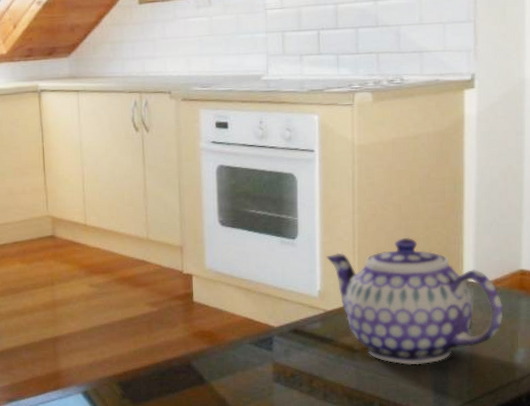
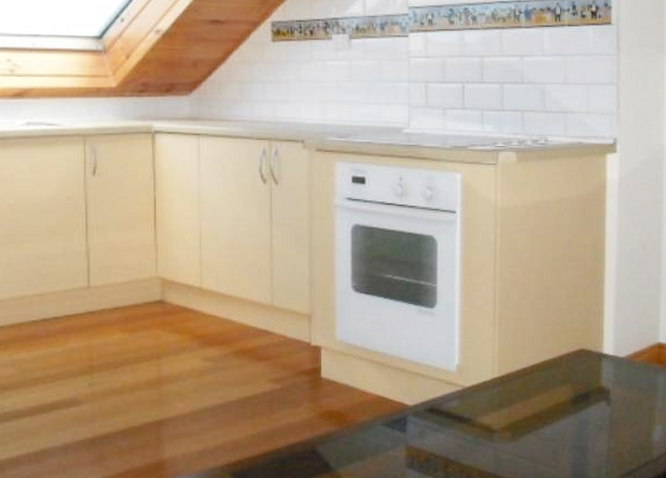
teapot: present [326,237,504,365] -> none [466,307,642,446]

